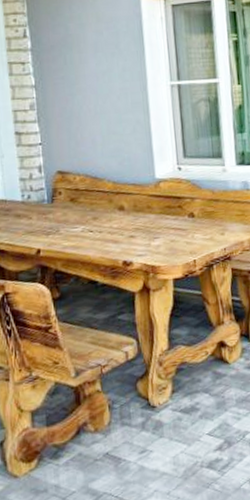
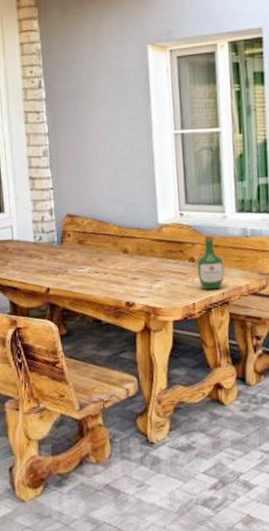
wine bottle: none [197,189,226,246] -> present [197,235,225,290]

